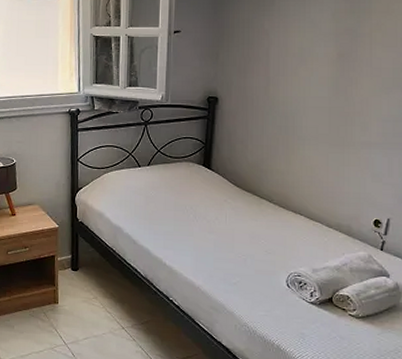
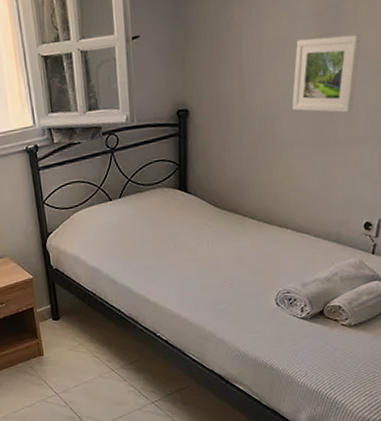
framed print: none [310,52,375,119] -> present [291,34,361,113]

